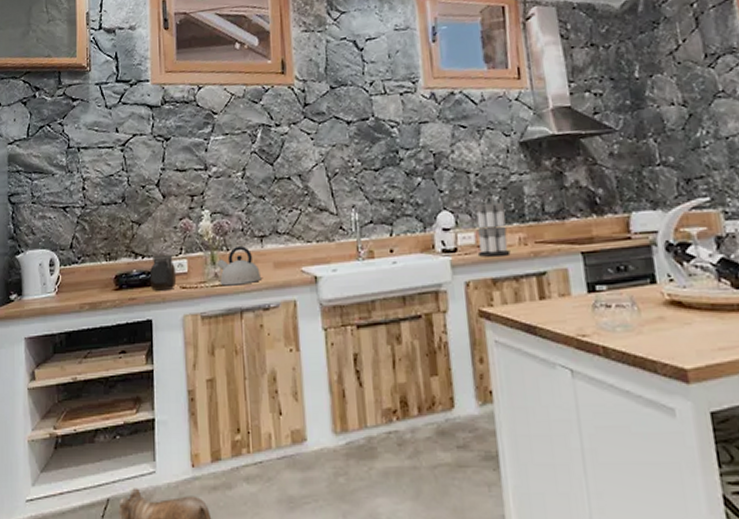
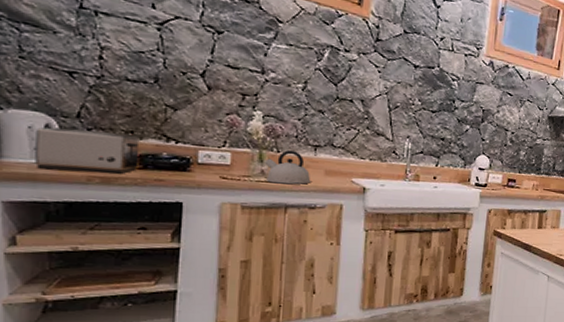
toaster: none [44,257,116,304] -> present [35,127,140,175]
jar: present [149,254,177,292] -> none [182,142,217,179]
spice rack: present [475,196,511,258] -> none [502,150,529,196]

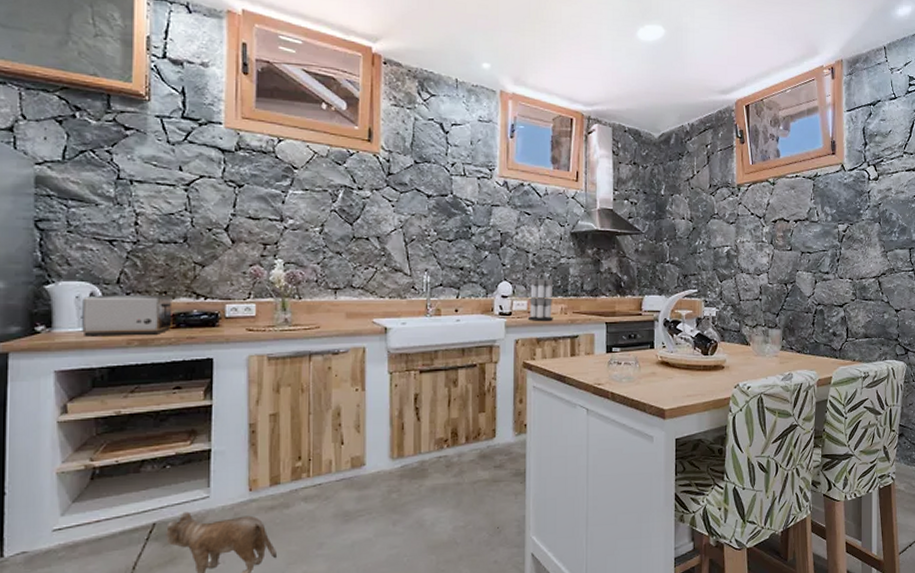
kettle: present [264,149,311,185] -> none [287,295,333,331]
spice rack: none [502,150,529,196] -> present [529,273,554,322]

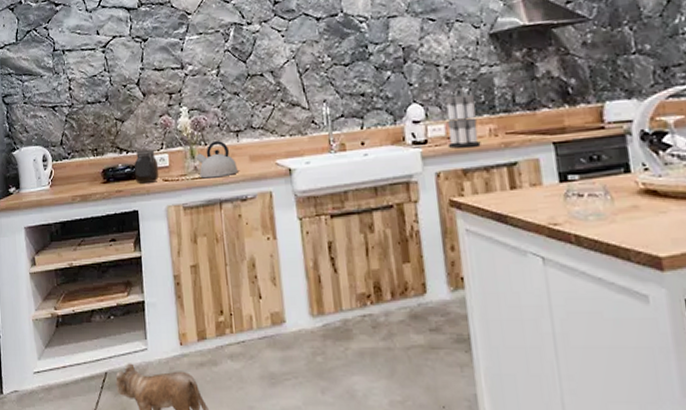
toaster: present [82,295,173,338] -> none [38,152,104,196]
jar: none [212,297,243,333] -> present [134,149,159,185]
kettle: none [287,295,333,331] -> present [196,140,239,179]

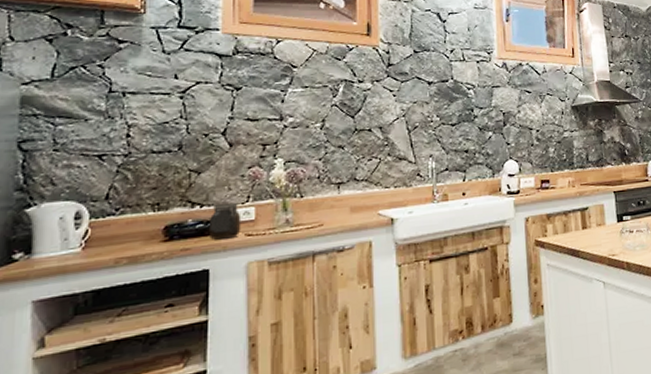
kettle: present [196,140,239,179] -> none [288,192,337,232]
spice rack: present [445,88,481,150] -> none [536,148,562,198]

